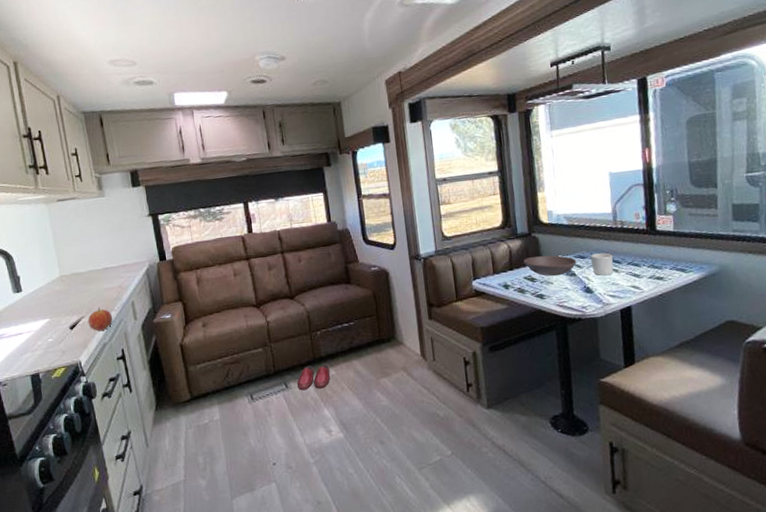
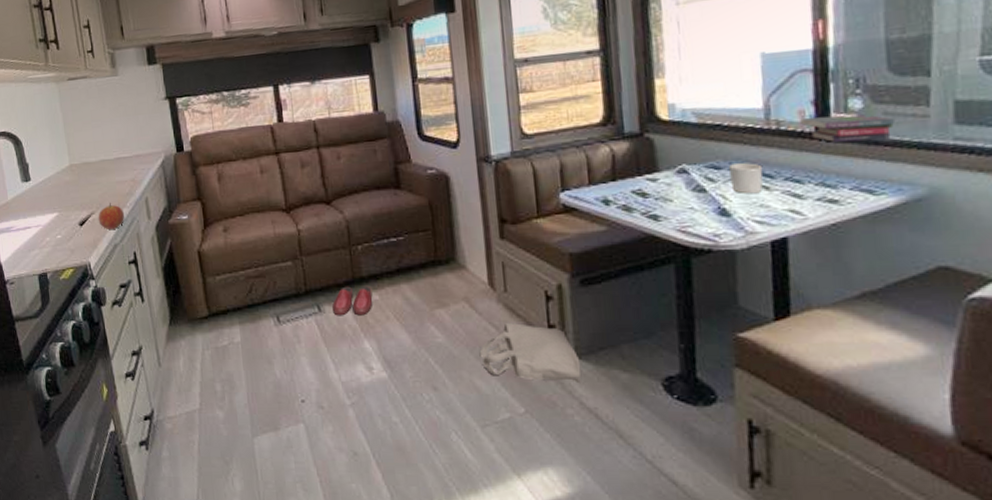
tote bag: none [416,384,493,429] -> present [480,323,582,384]
bowl: present [523,255,577,277] -> none [631,163,708,192]
books: none [636,215,696,237] -> present [800,114,894,143]

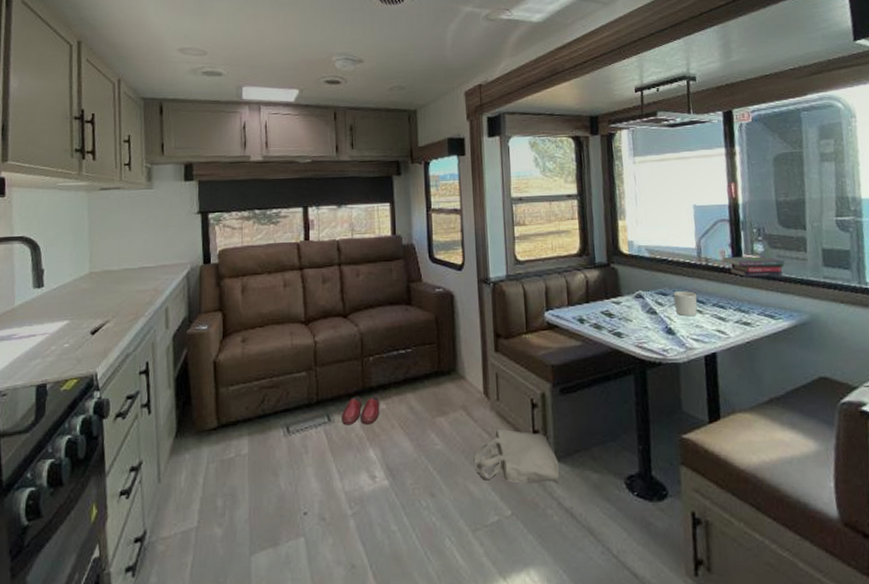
fruit: present [98,203,125,230] -> none [112,312,142,339]

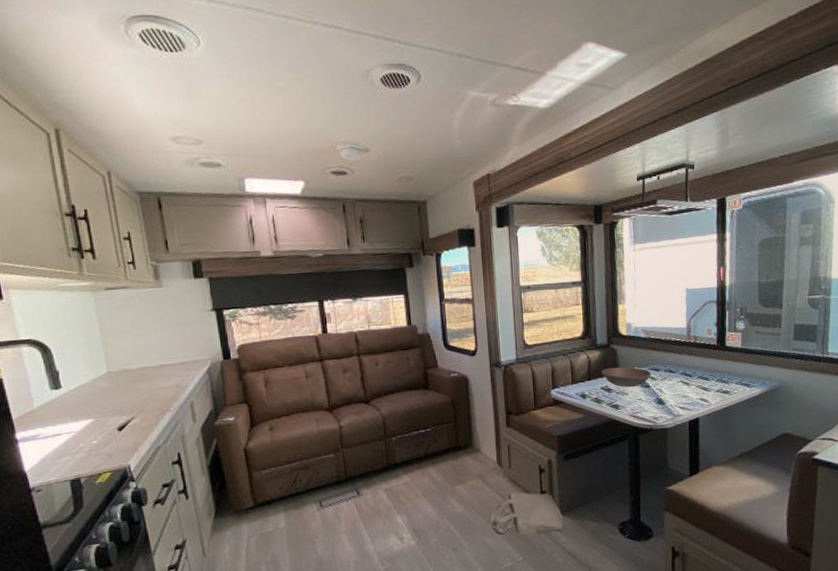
slippers: present [342,395,380,426] -> none [370,470,404,498]
bowl: none [601,289,658,314] -> present [601,367,651,388]
mug: present [673,291,698,317] -> none [665,366,686,389]
books: present [722,256,785,278] -> none [708,333,762,352]

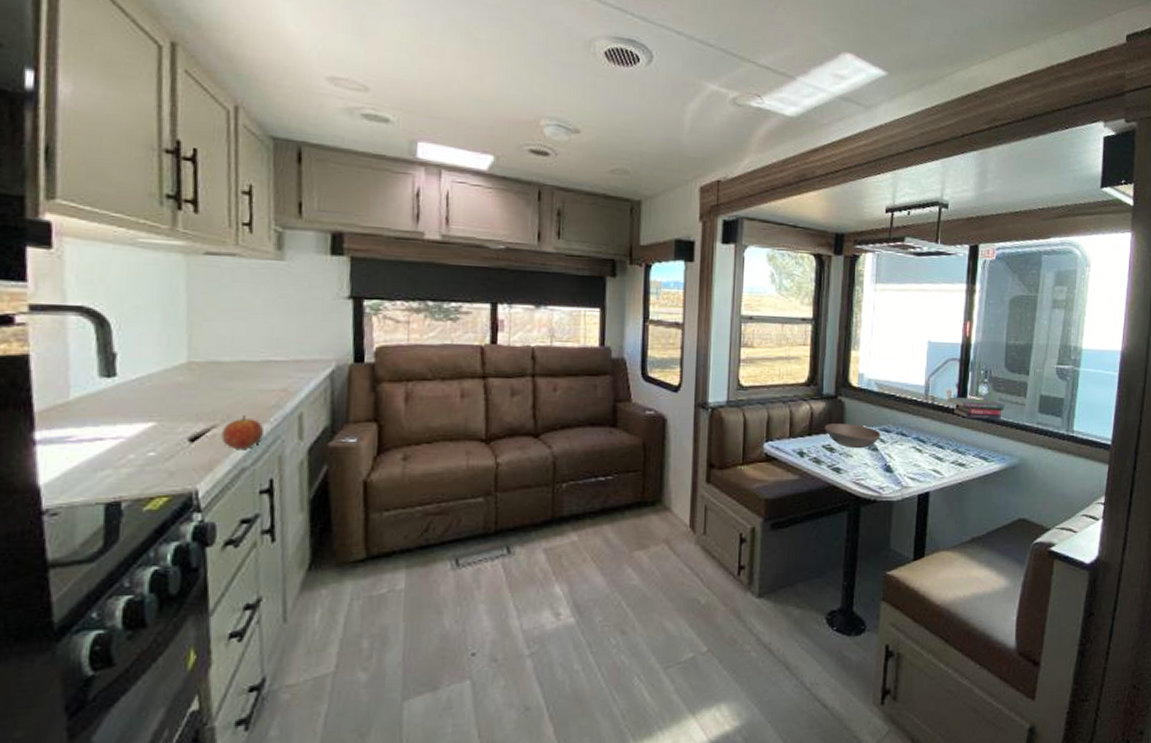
fruit: none [139,408,169,433] -> present [221,416,265,449]
tote bag: present [490,492,564,535] -> none [673,564,762,621]
books: none [708,333,762,352] -> present [948,396,1005,420]

